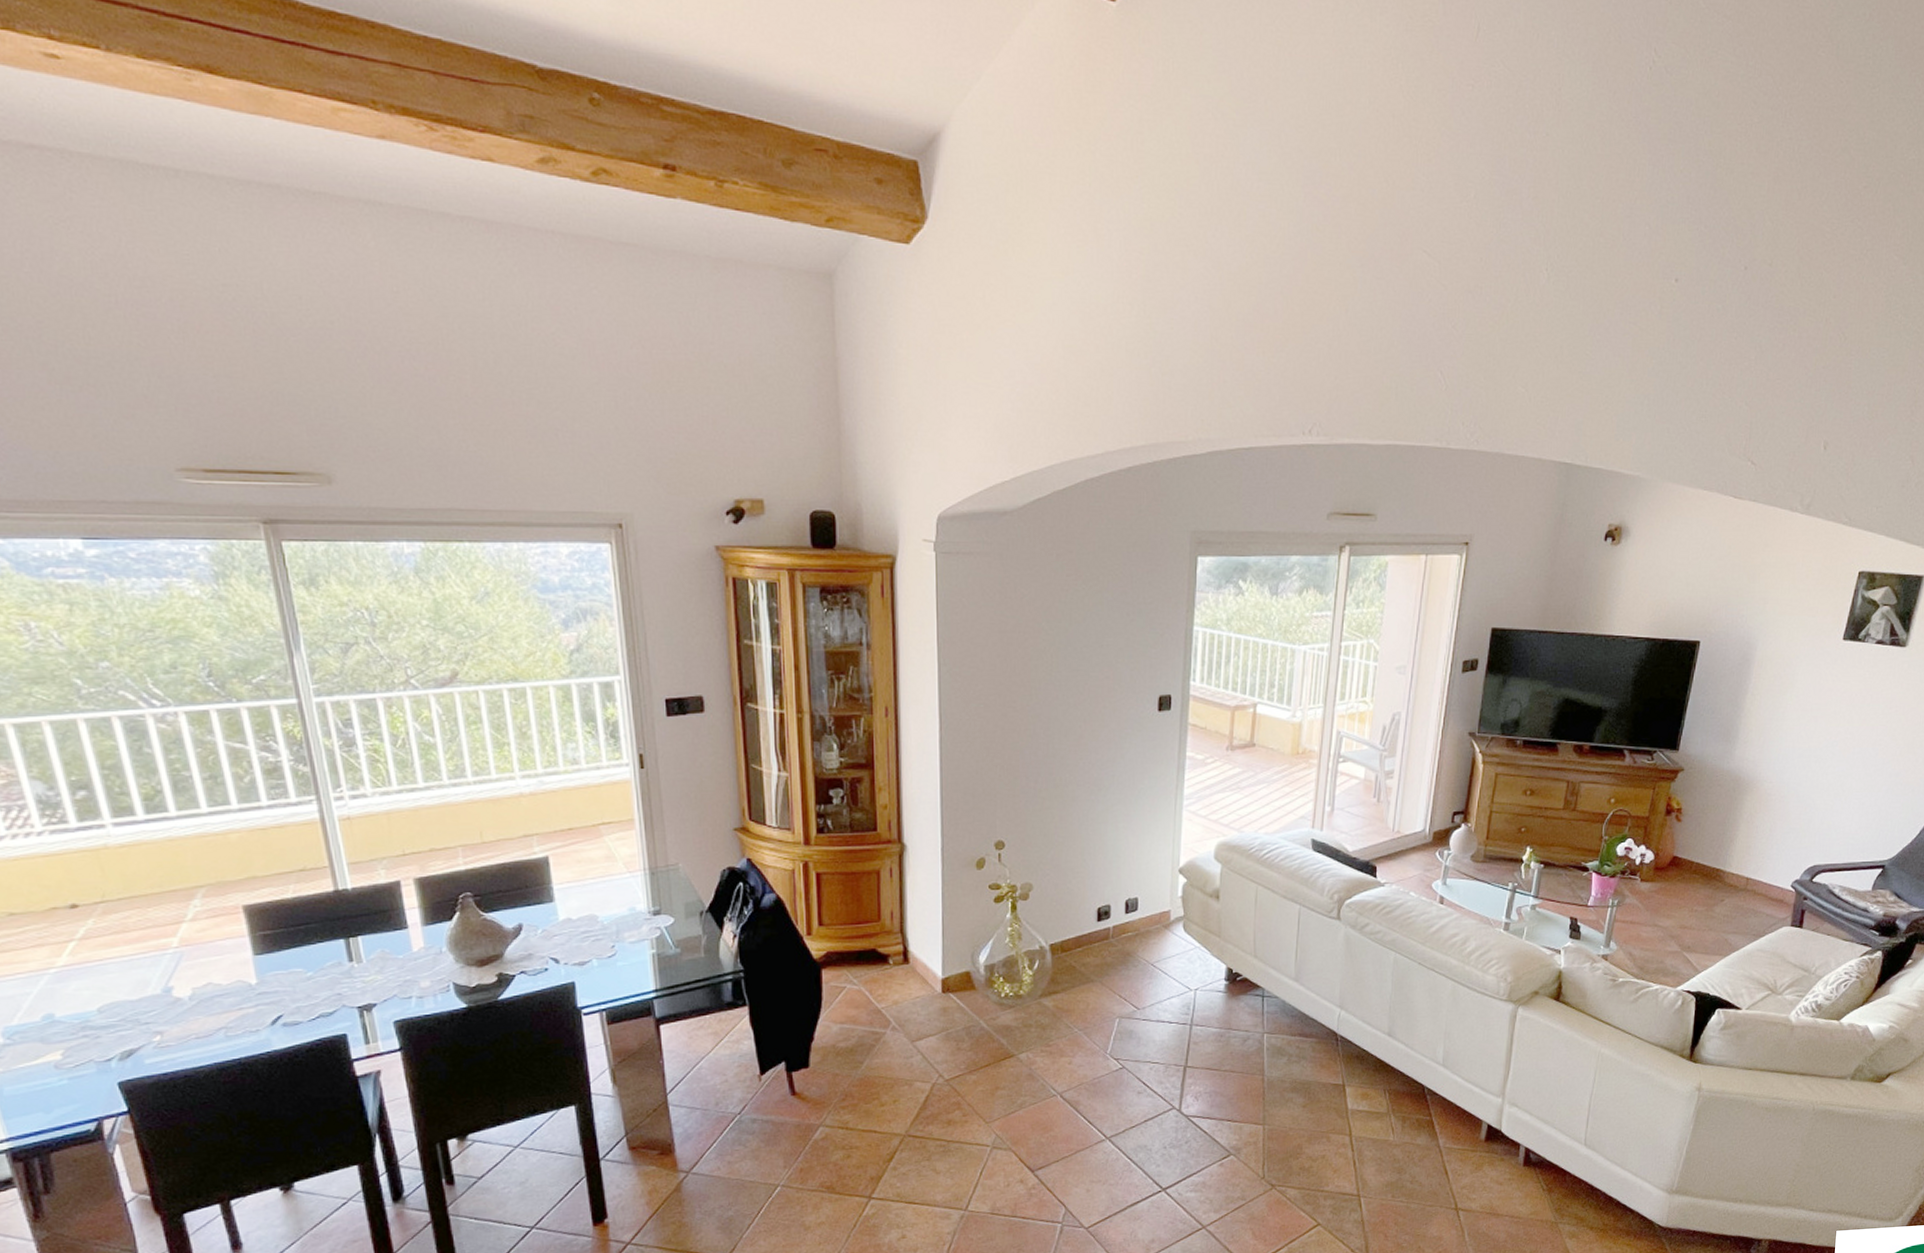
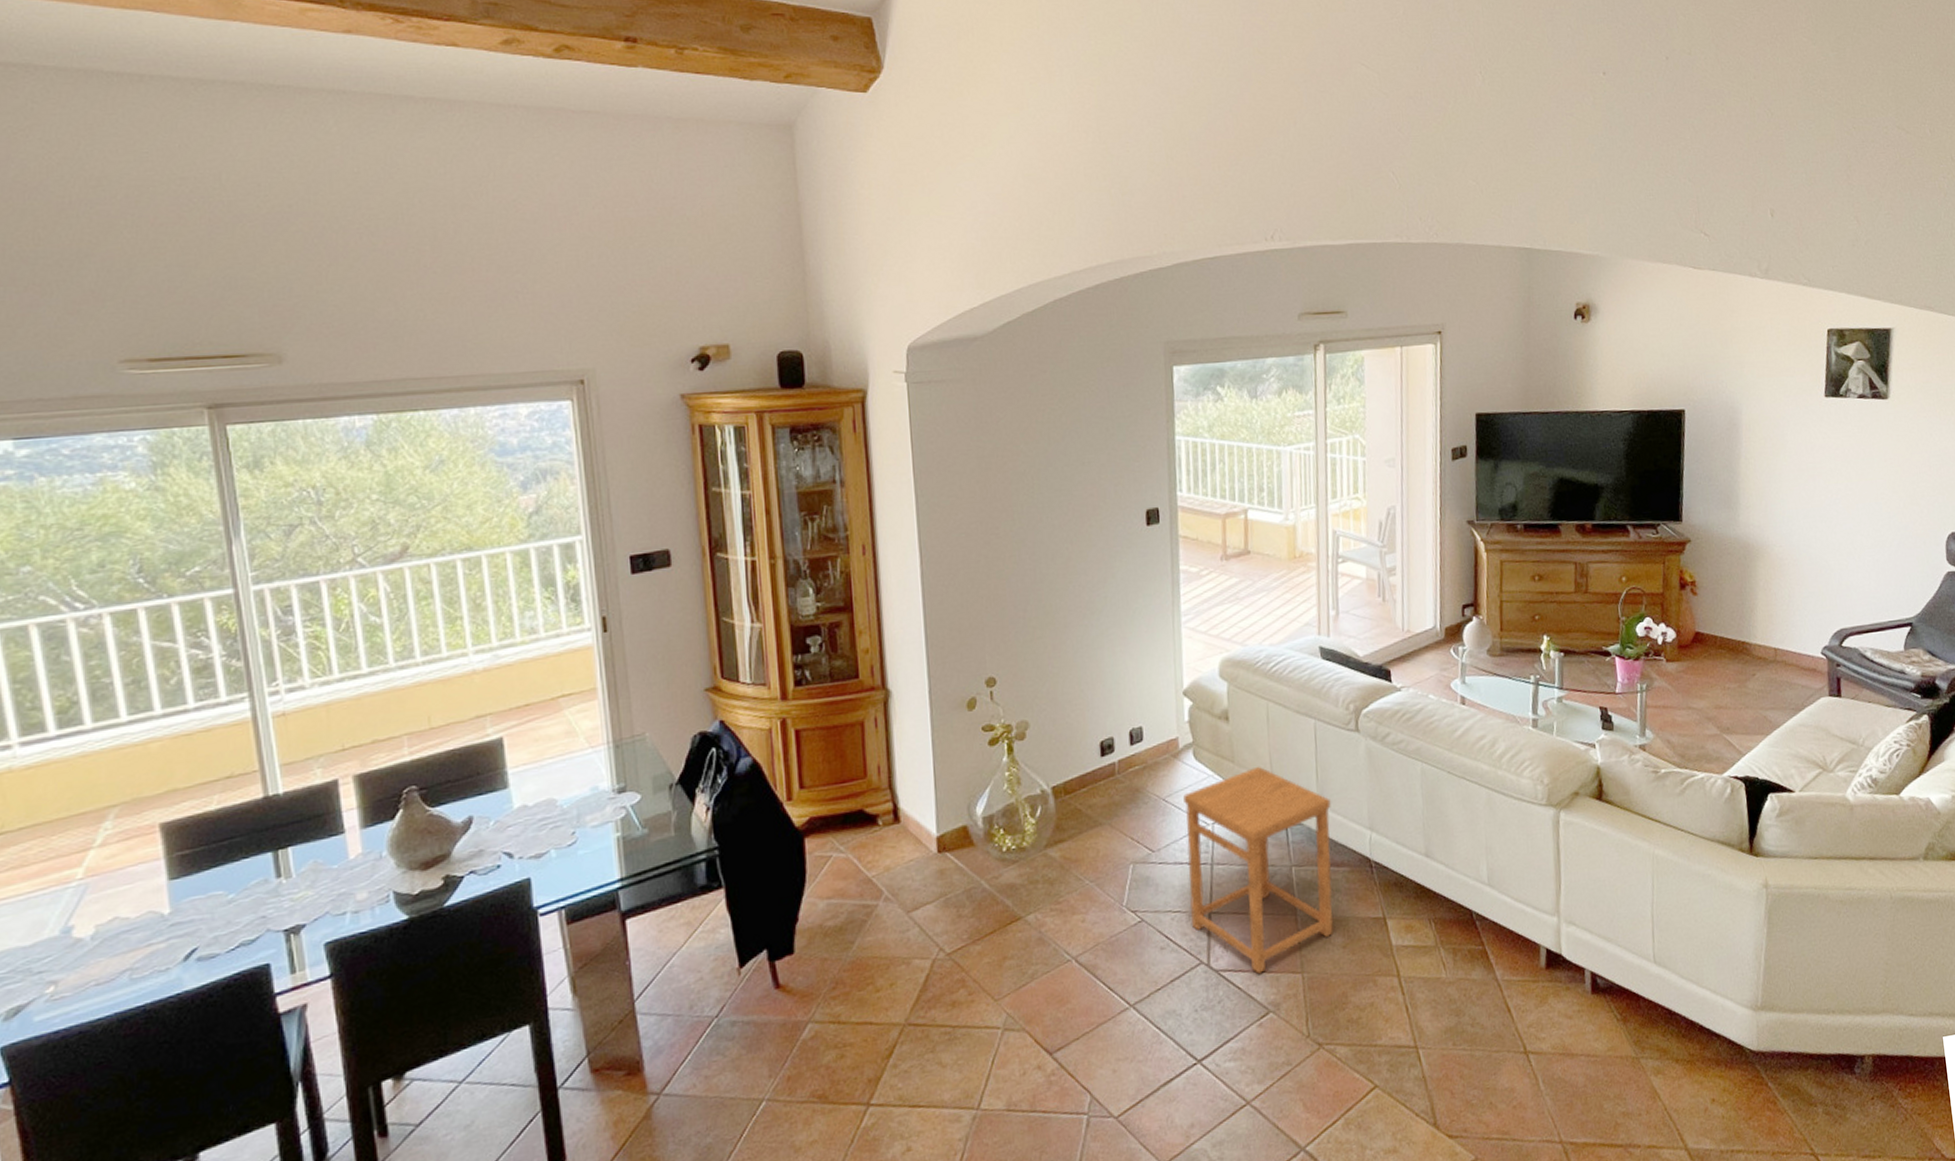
side table: none [1167,942,1306,1122] -> present [1183,766,1333,974]

